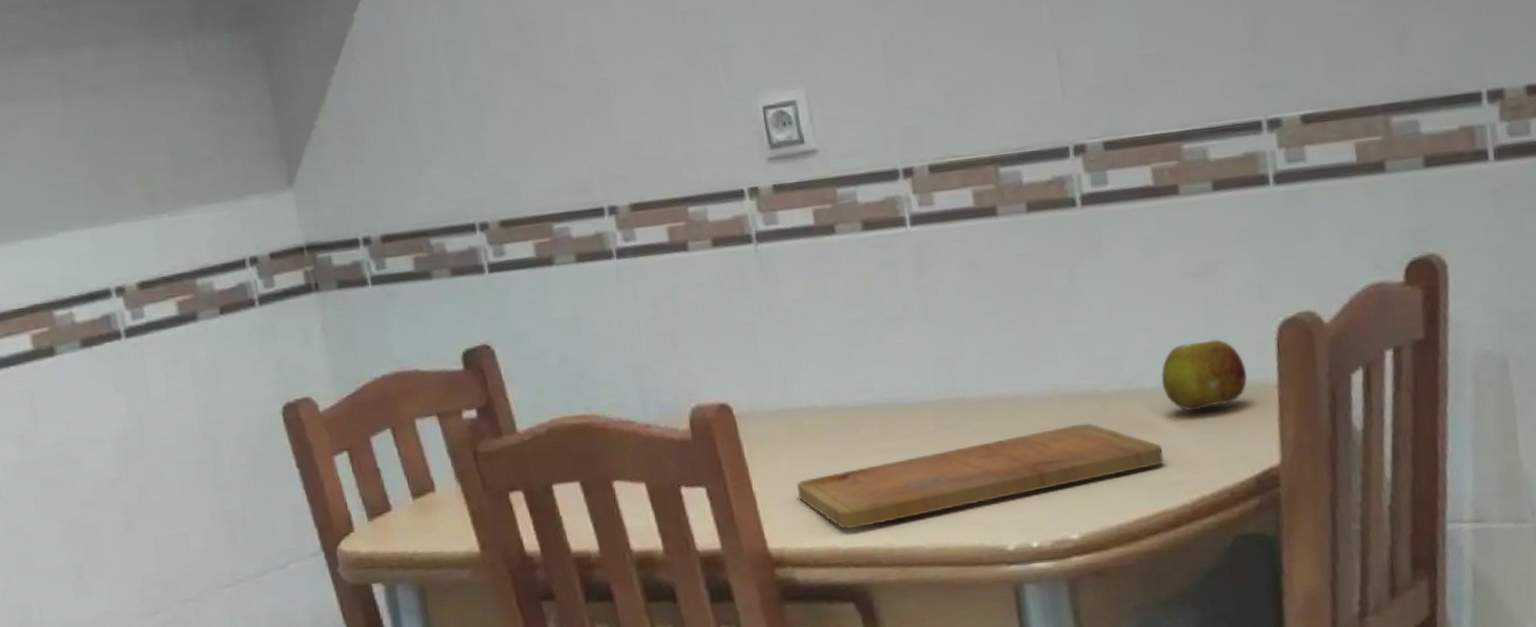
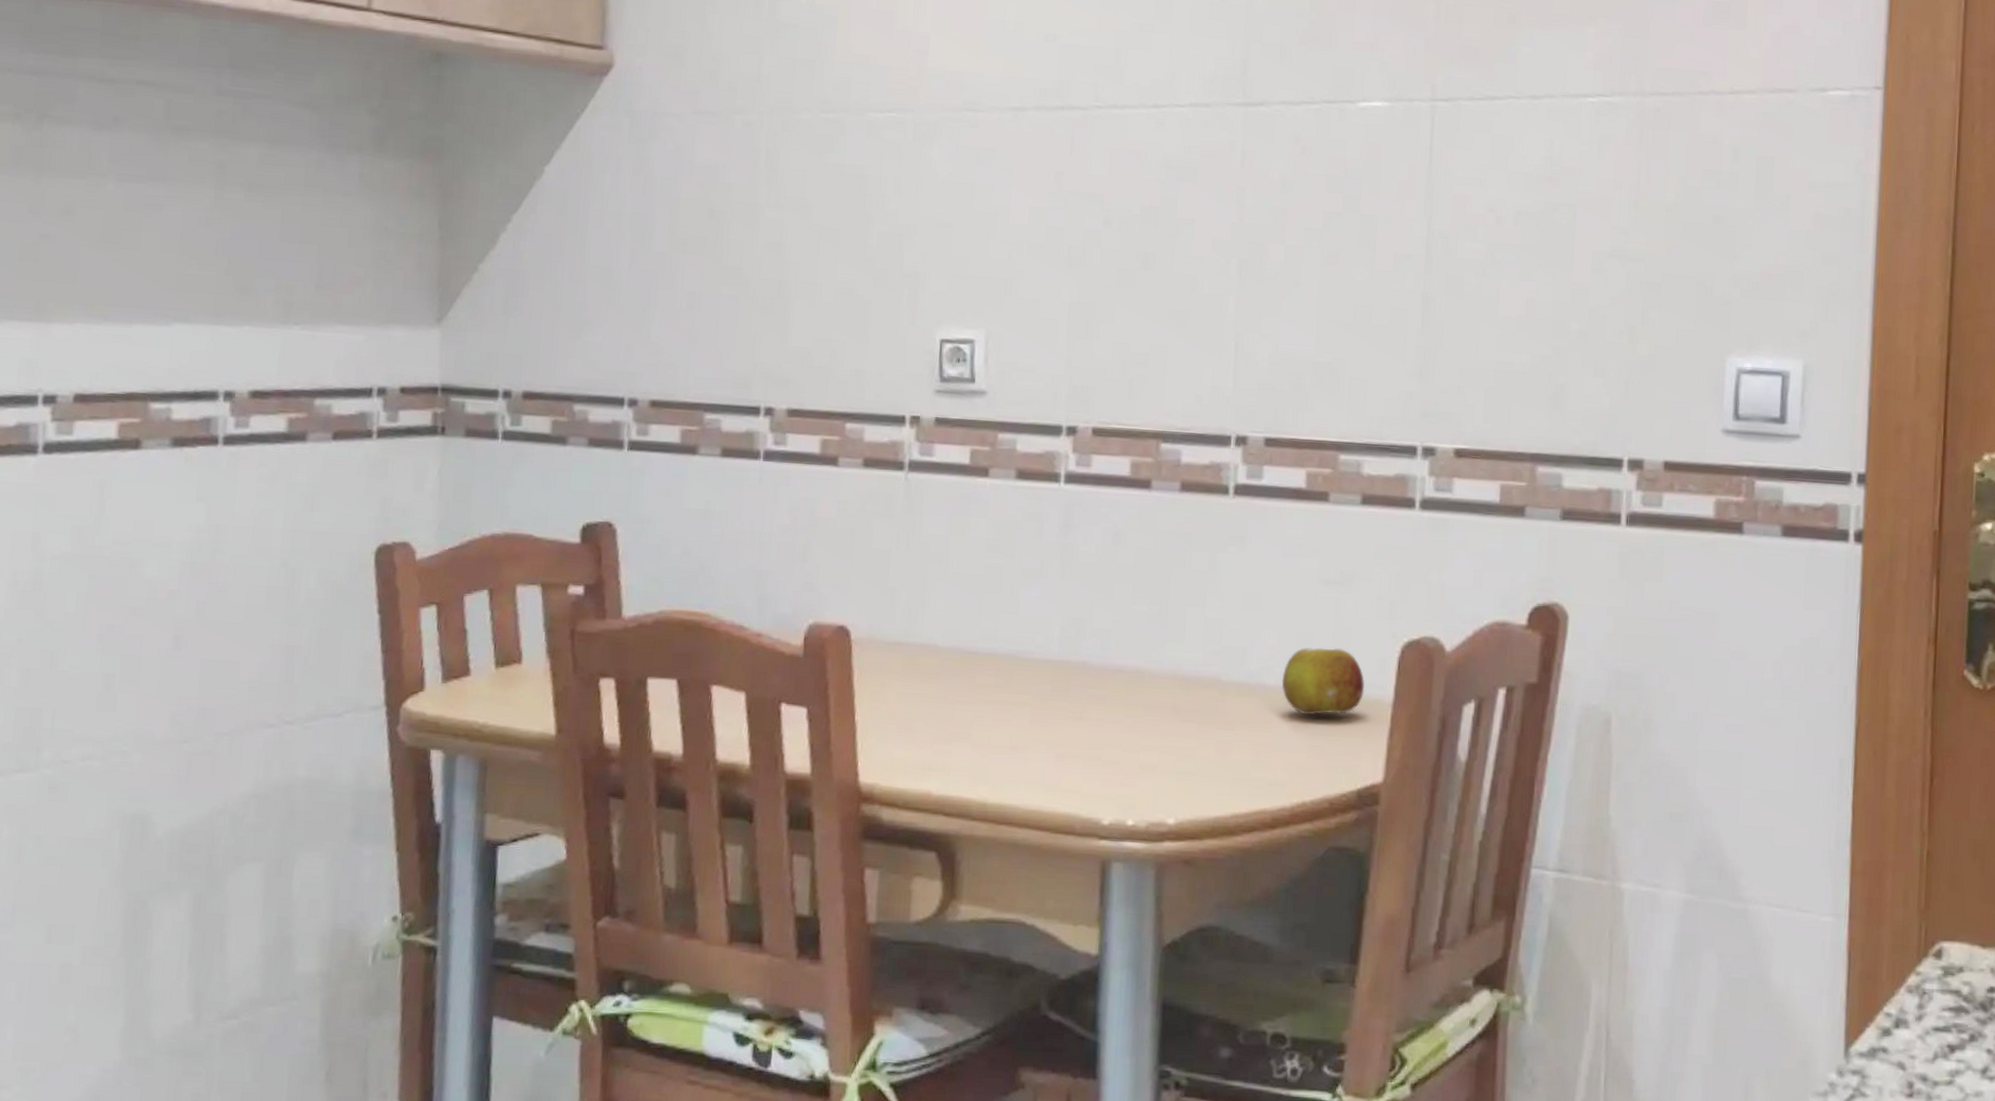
cutting board: present [796,423,1164,529] -> none [900,708,1272,776]

